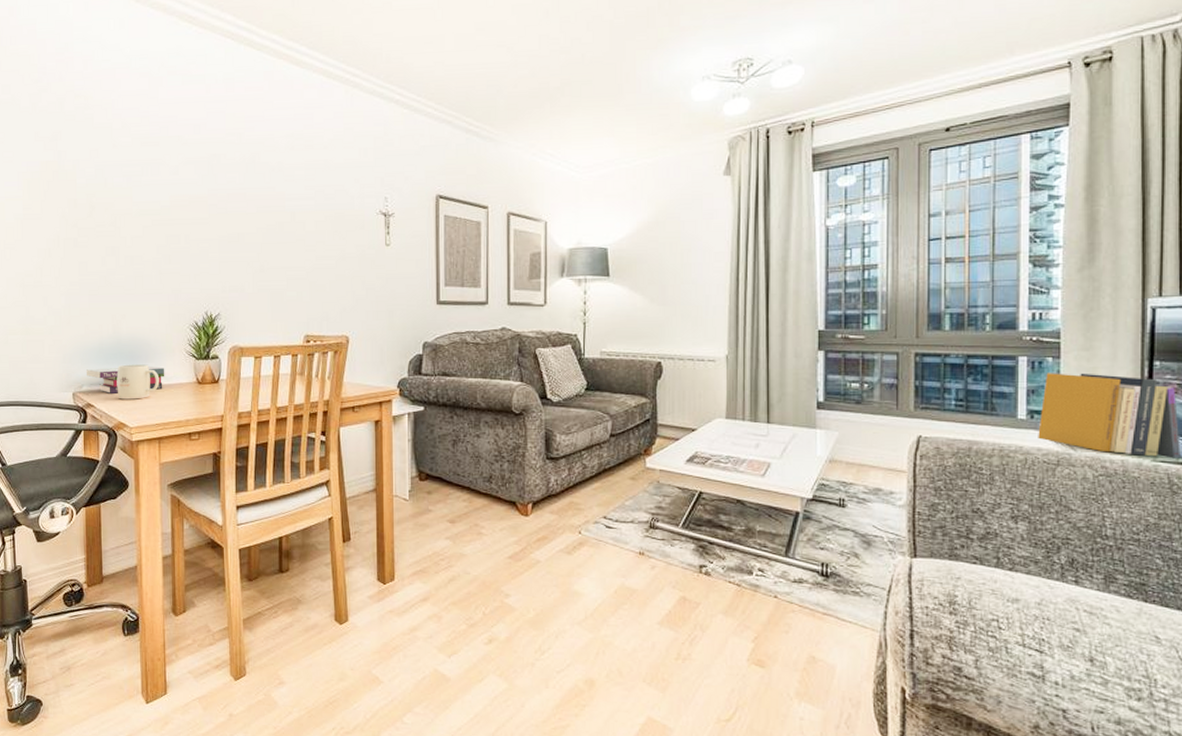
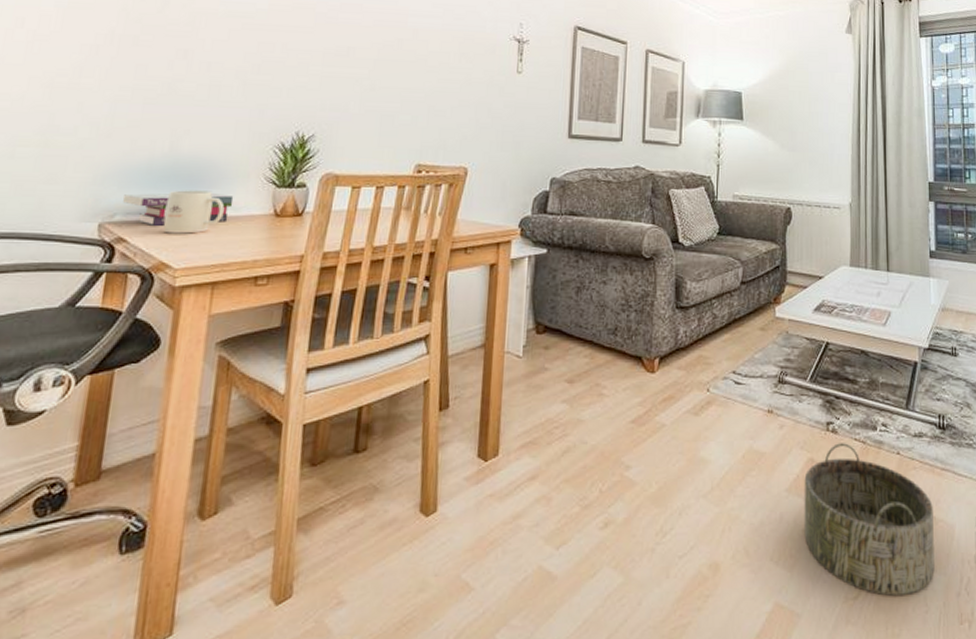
basket: none [676,584,812,722] -> present [804,443,935,596]

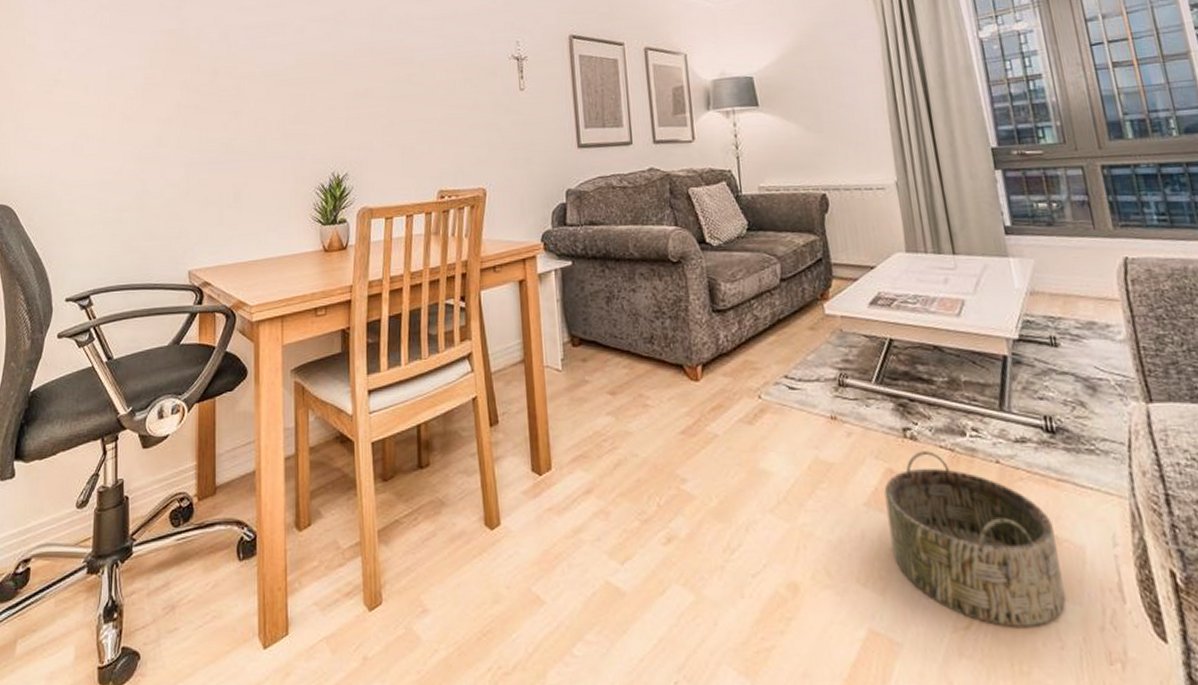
books: present [123,192,234,226] -> none [204,235,289,269]
mug: present [163,190,225,234] -> none [236,234,283,275]

